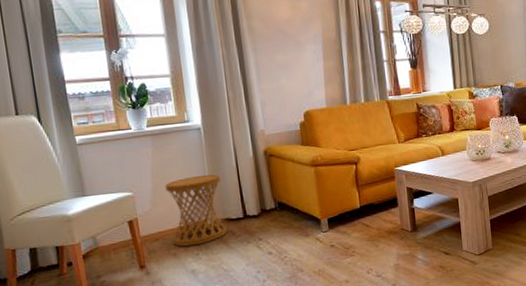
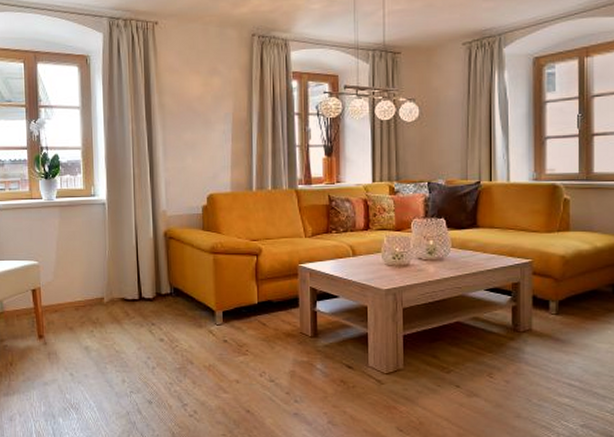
side table: present [165,174,228,247] -> none [68,251,122,322]

